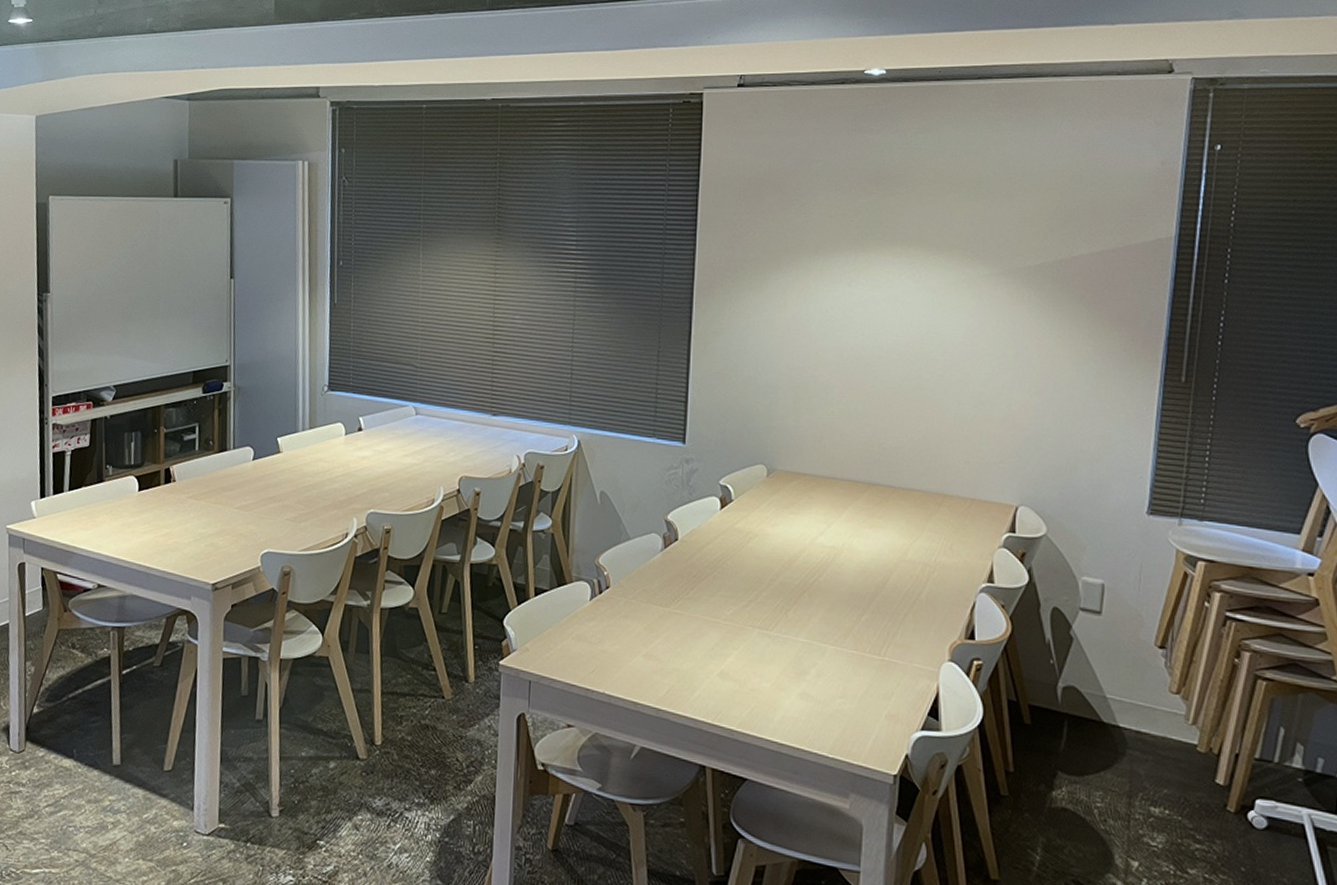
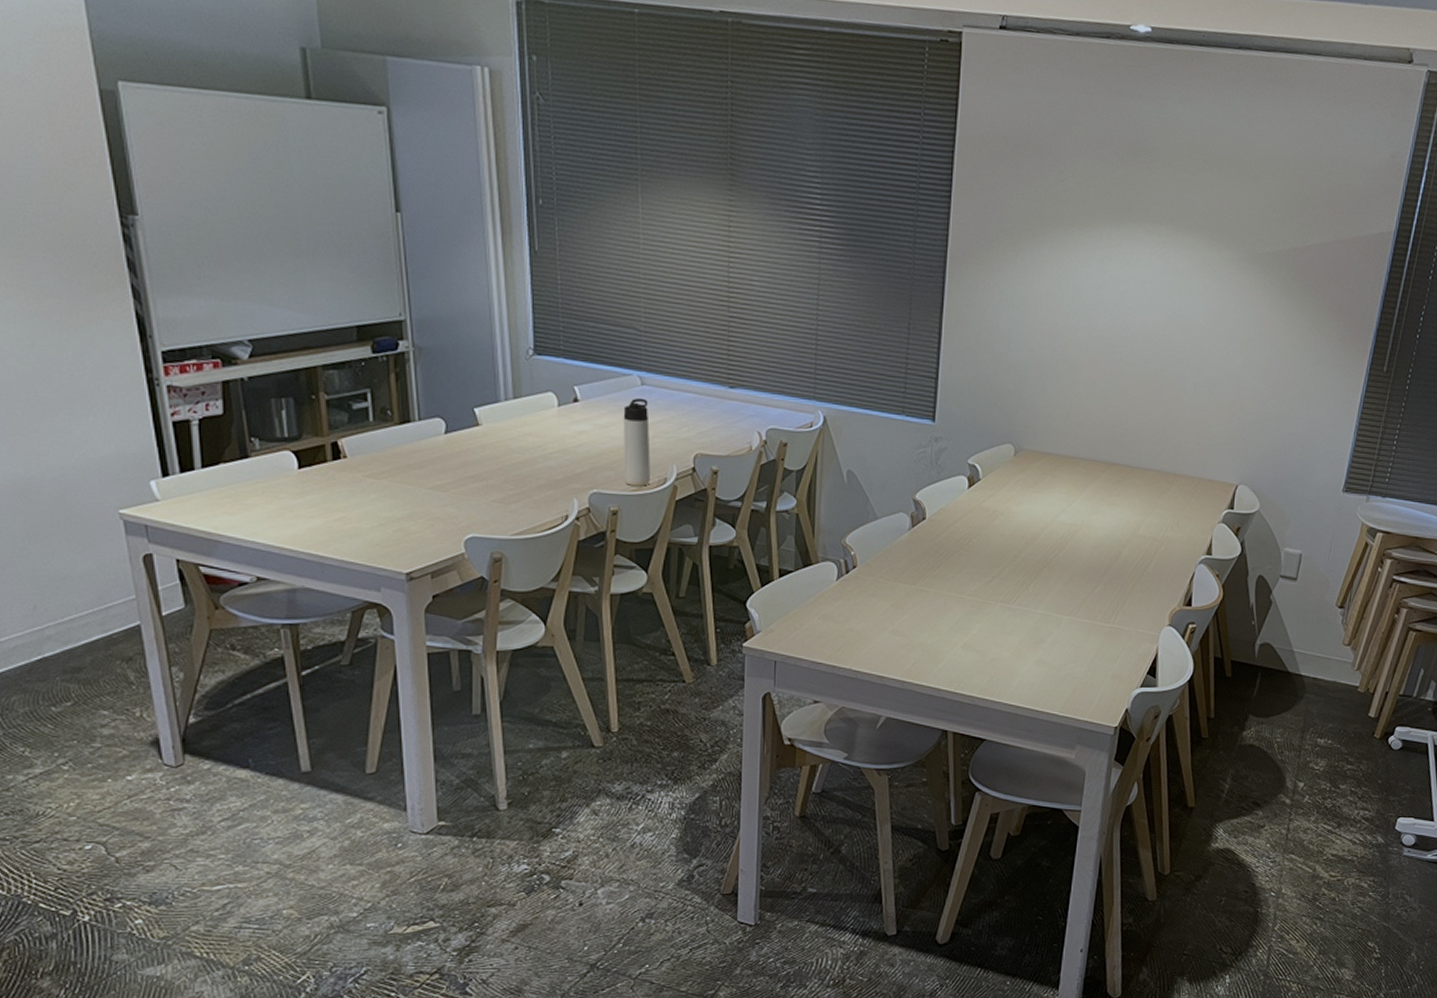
thermos bottle: none [397,426,422,507] -> present [623,397,651,486]

